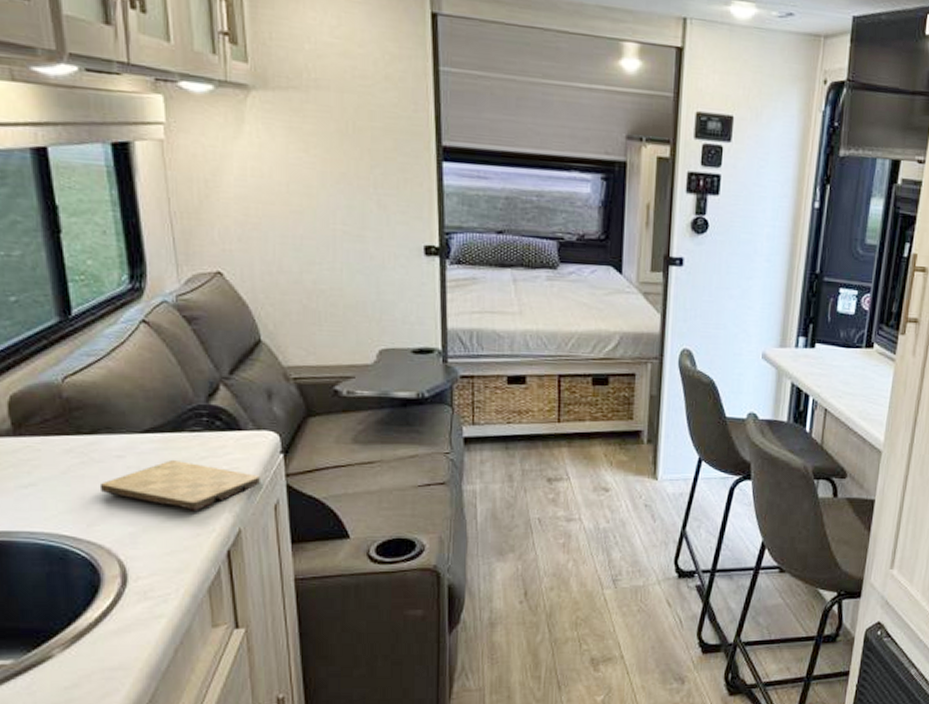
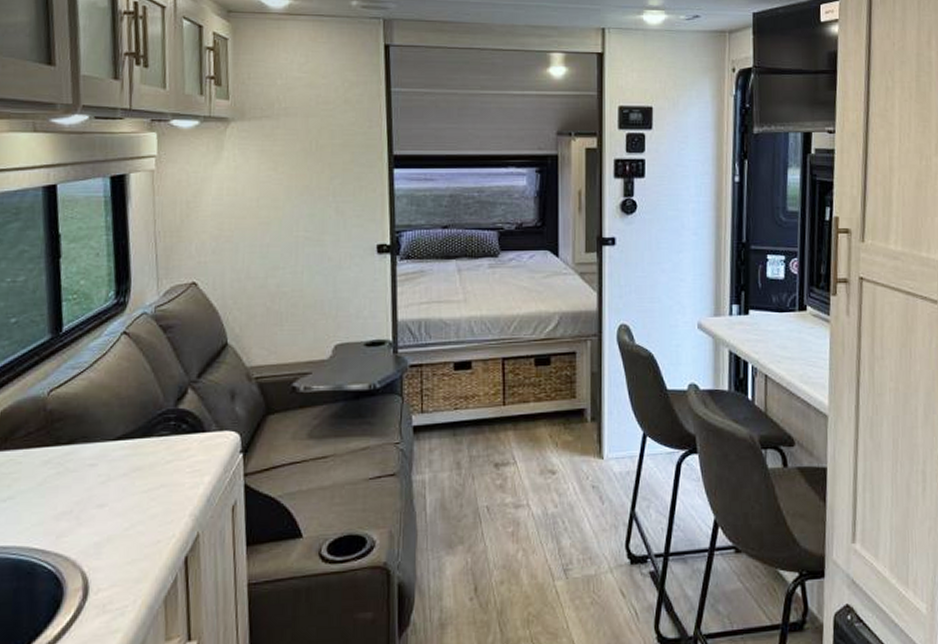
cutting board: present [99,460,260,511] -> none [71,466,220,517]

